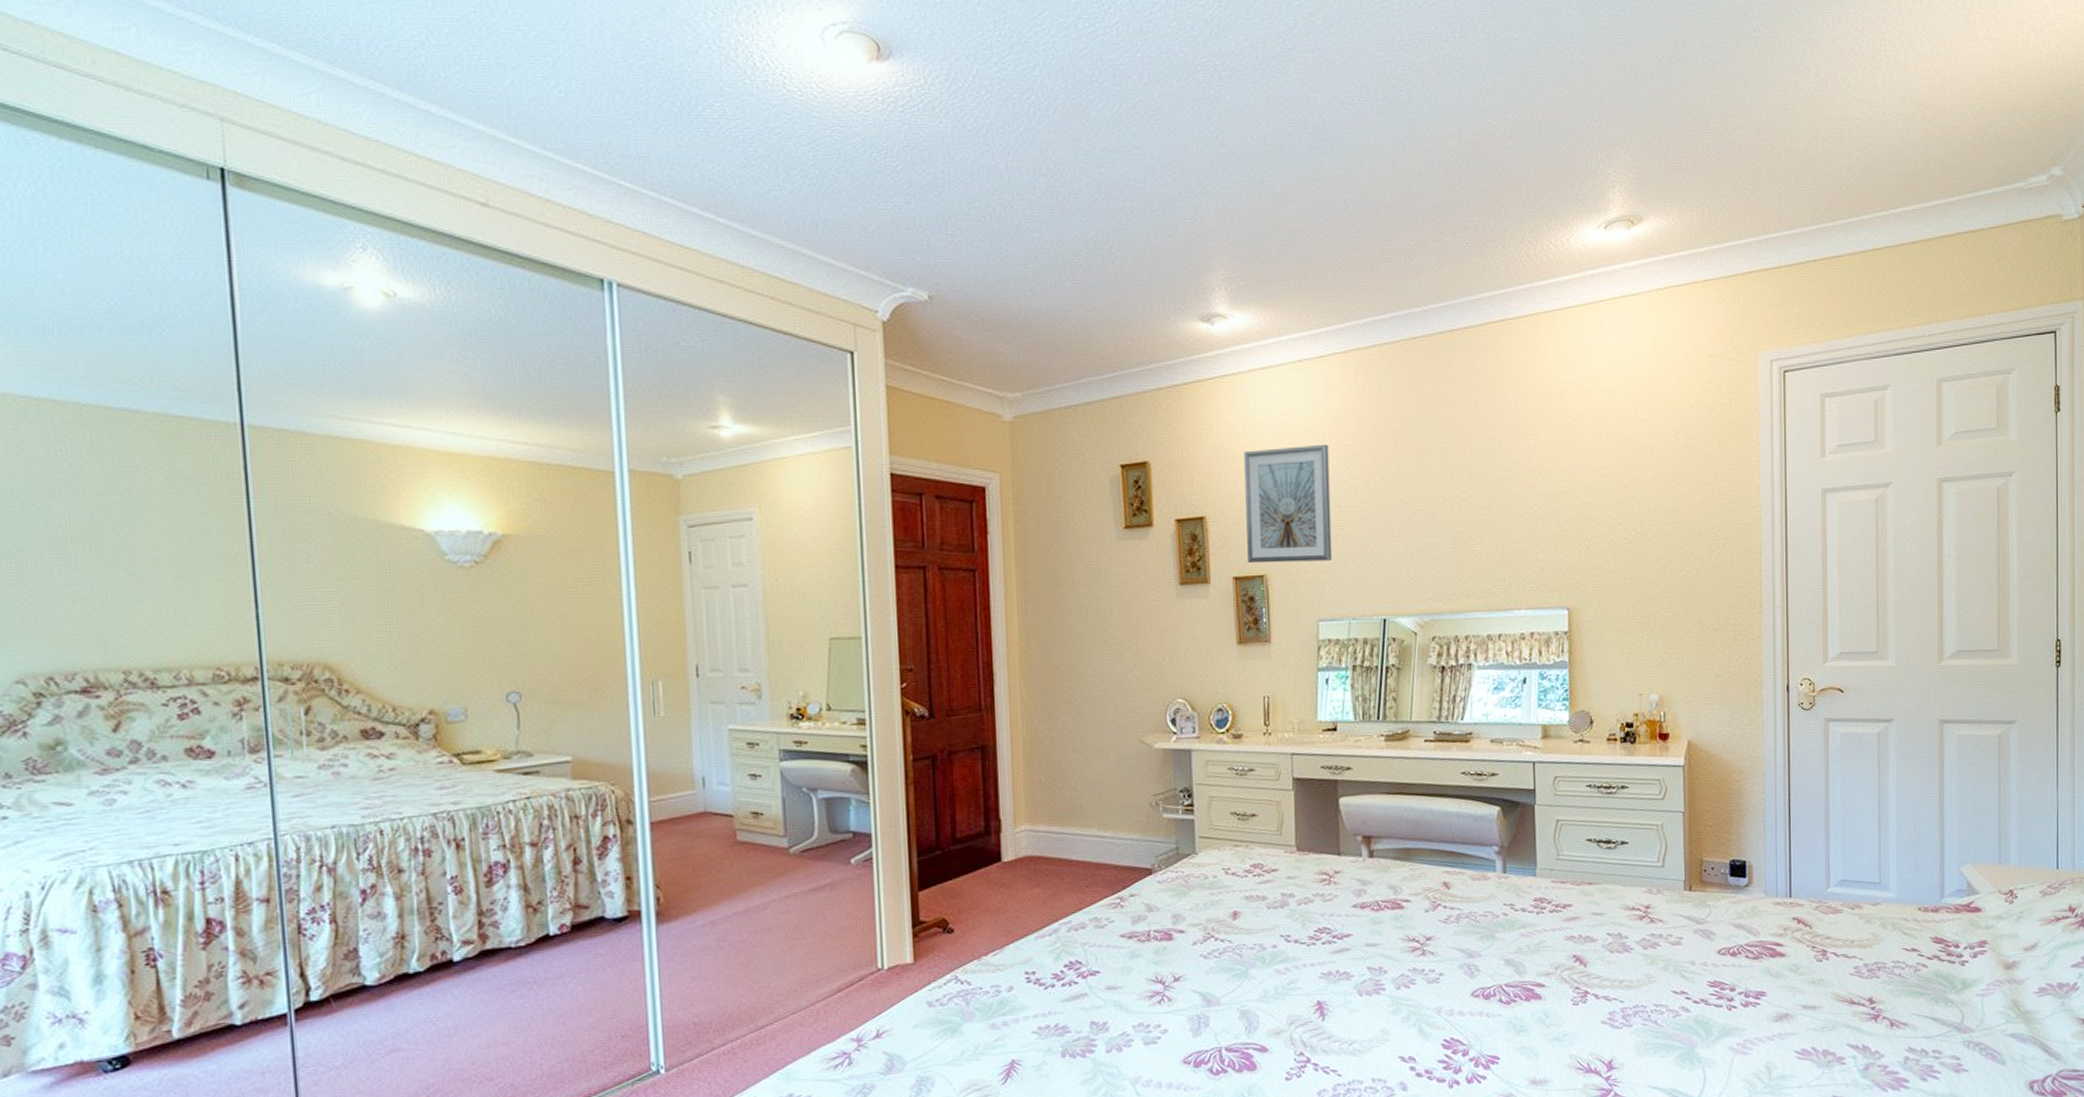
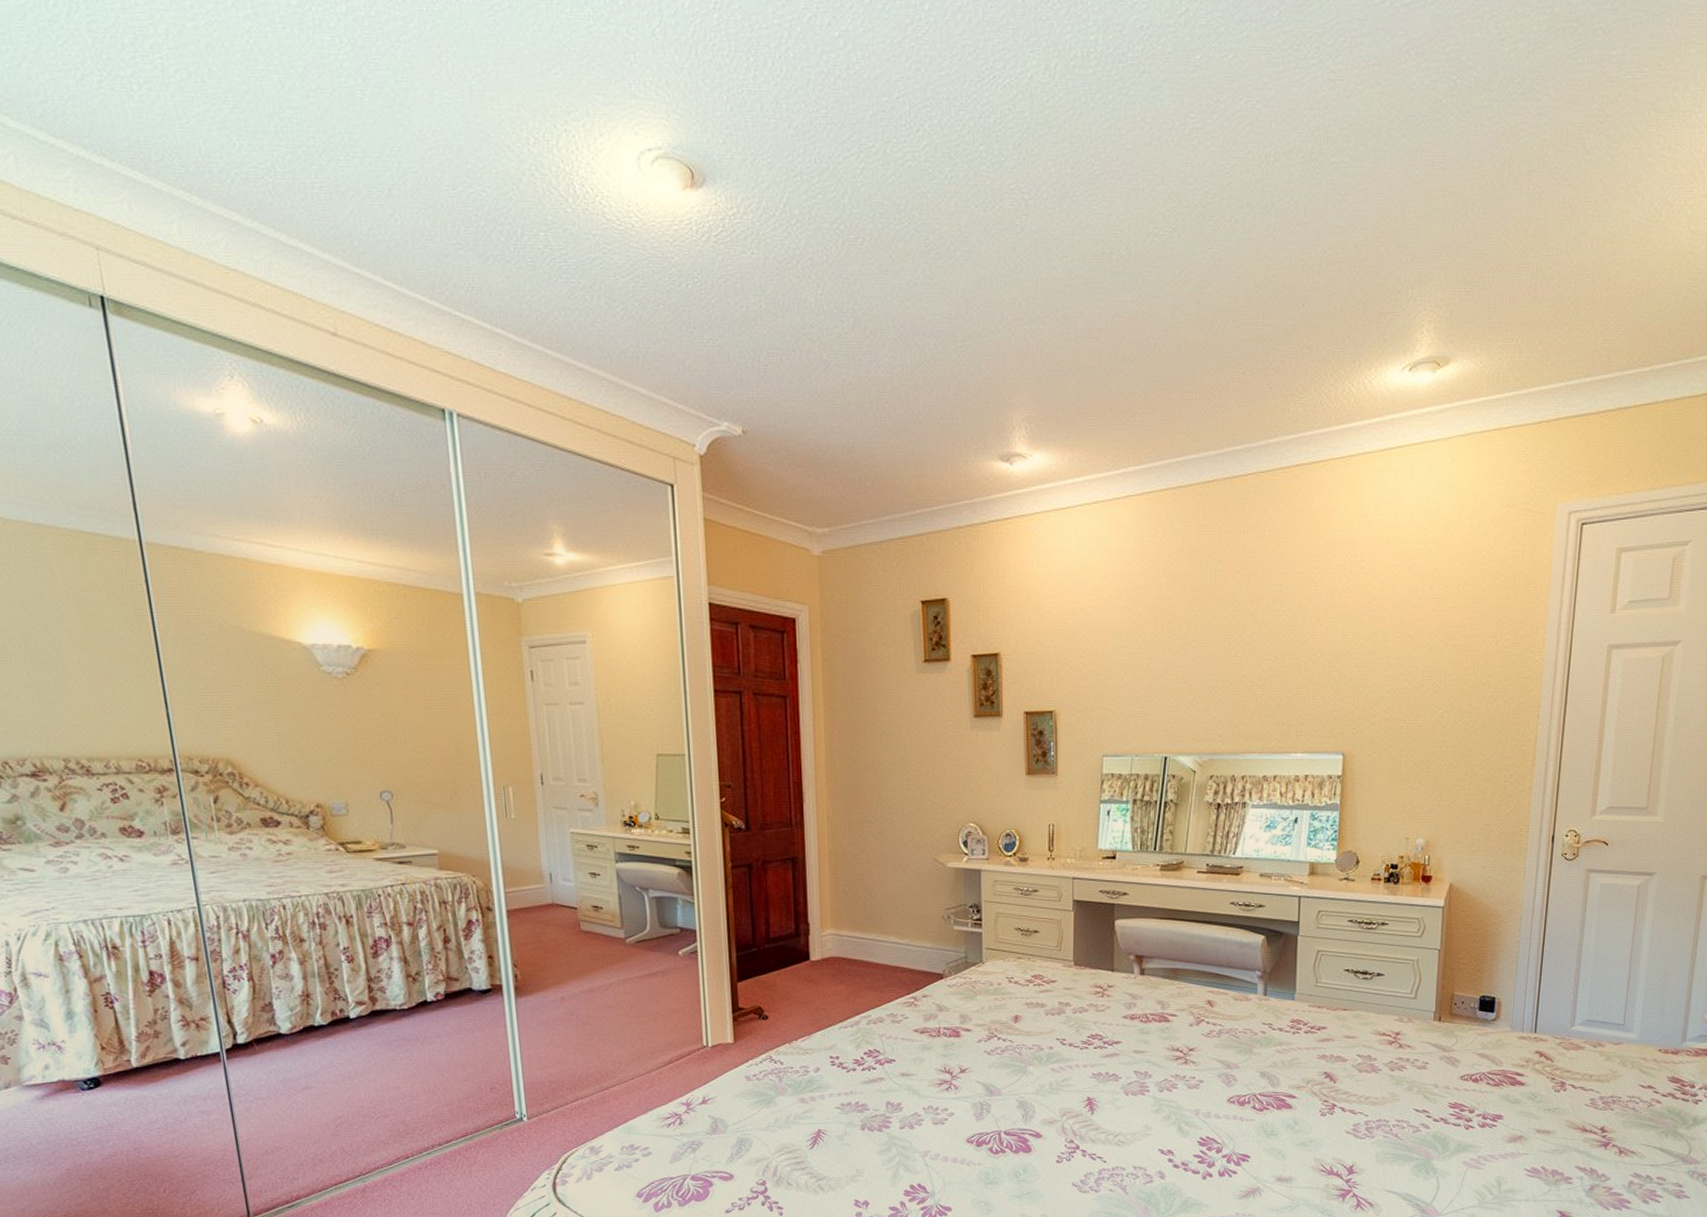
picture frame: present [1244,444,1333,564] -> none [1038,586,1120,700]

